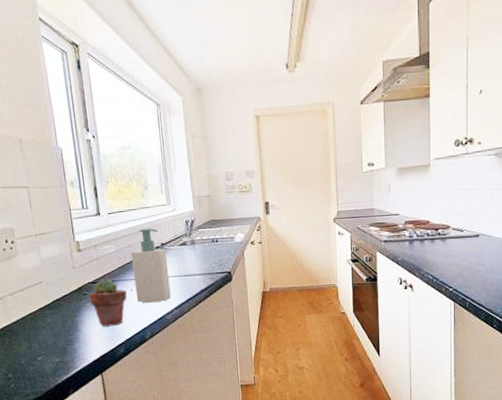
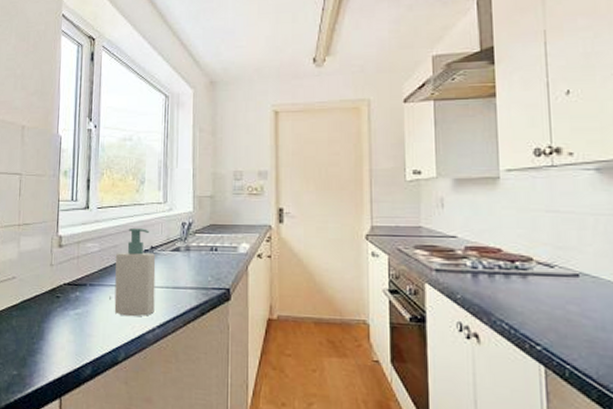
potted succulent: present [89,278,127,327] -> none [61,280,104,339]

